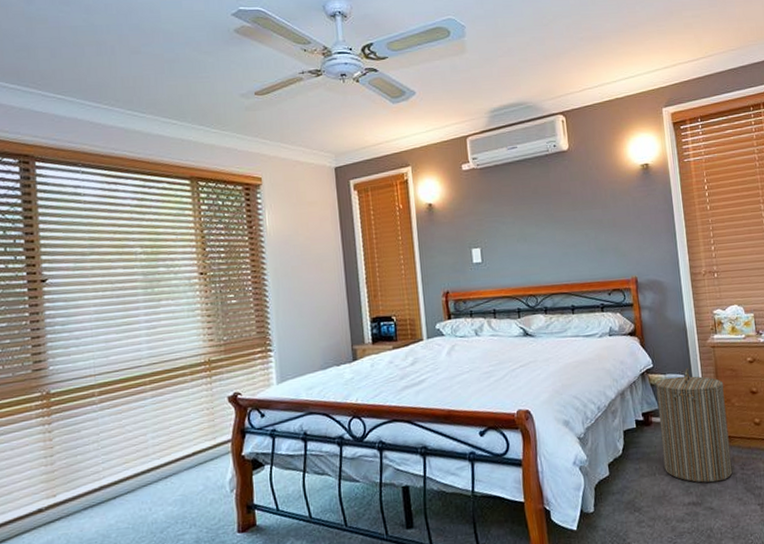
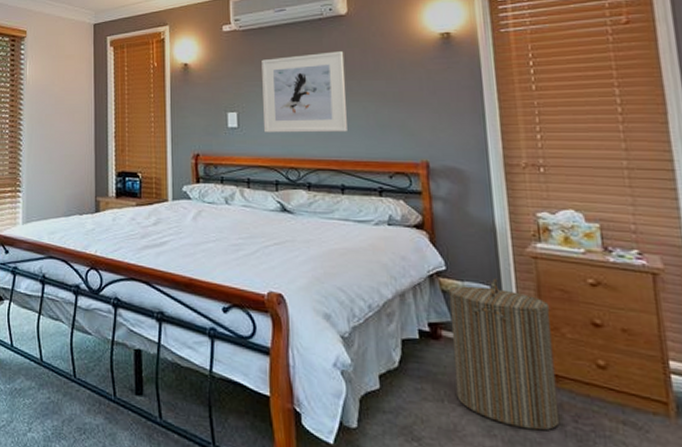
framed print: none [499,184,574,265] -> present [261,51,347,133]

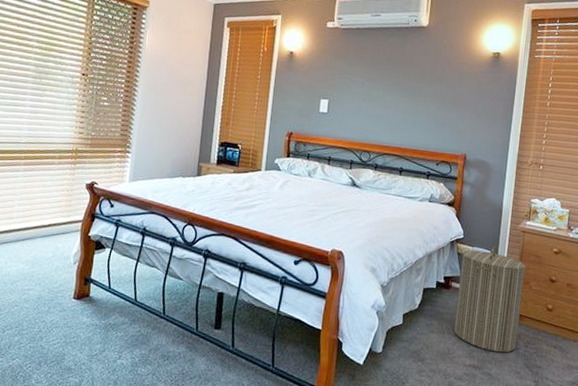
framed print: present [261,51,347,133] -> none [348,56,420,125]

